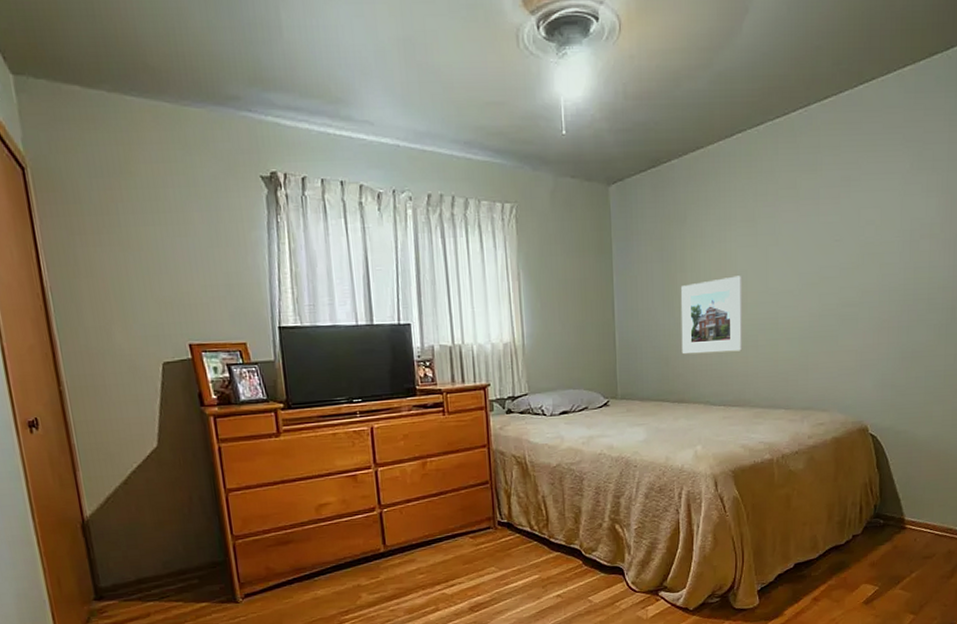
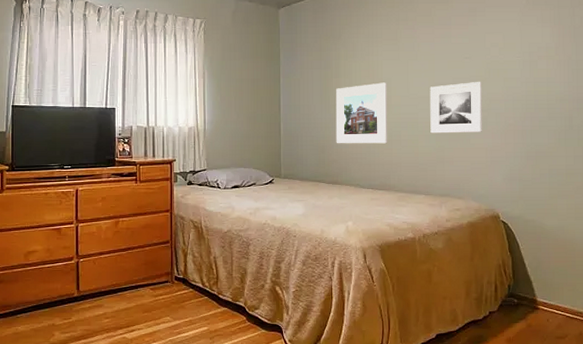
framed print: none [792,269,854,336] -> present [430,81,483,134]

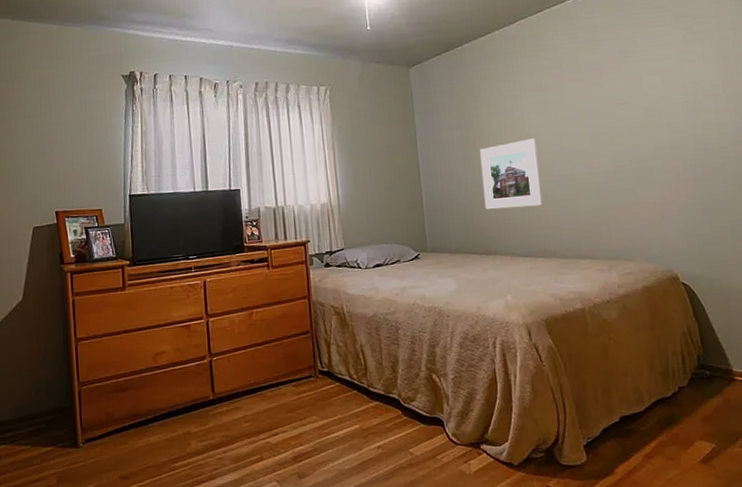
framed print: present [430,81,483,134] -> none [584,128,649,191]

